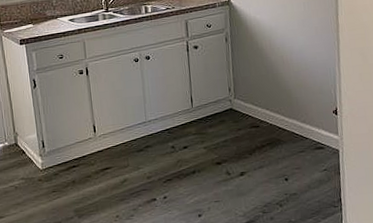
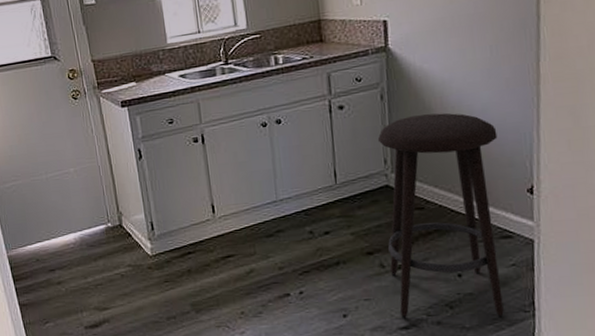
stool: none [223,52,320,217] -> present [377,112,504,319]

